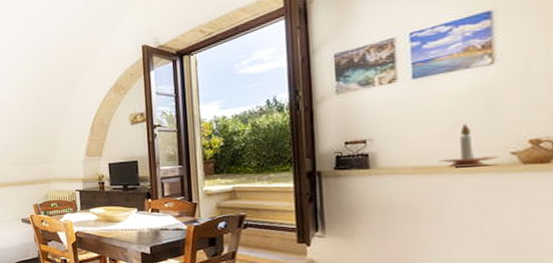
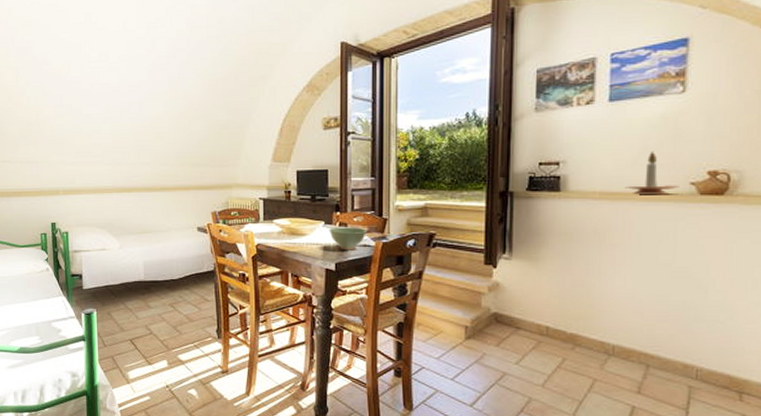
bowl: none [142,212,178,234] -> present [329,227,366,249]

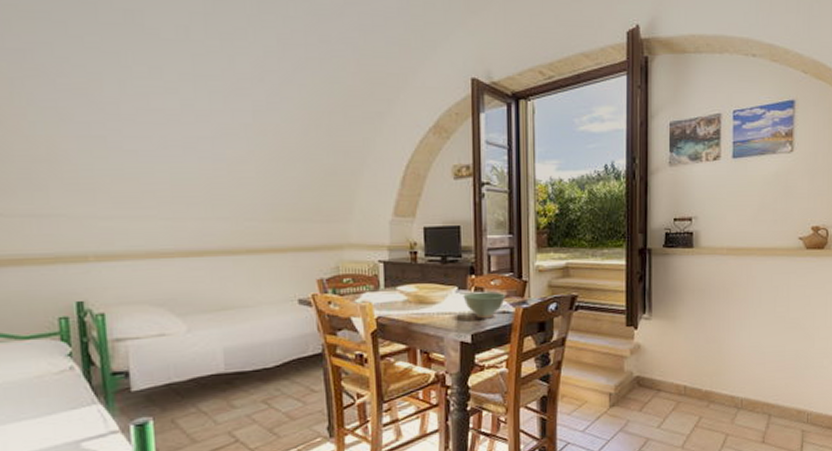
candle holder: present [624,150,680,195] -> none [747,207,791,250]

